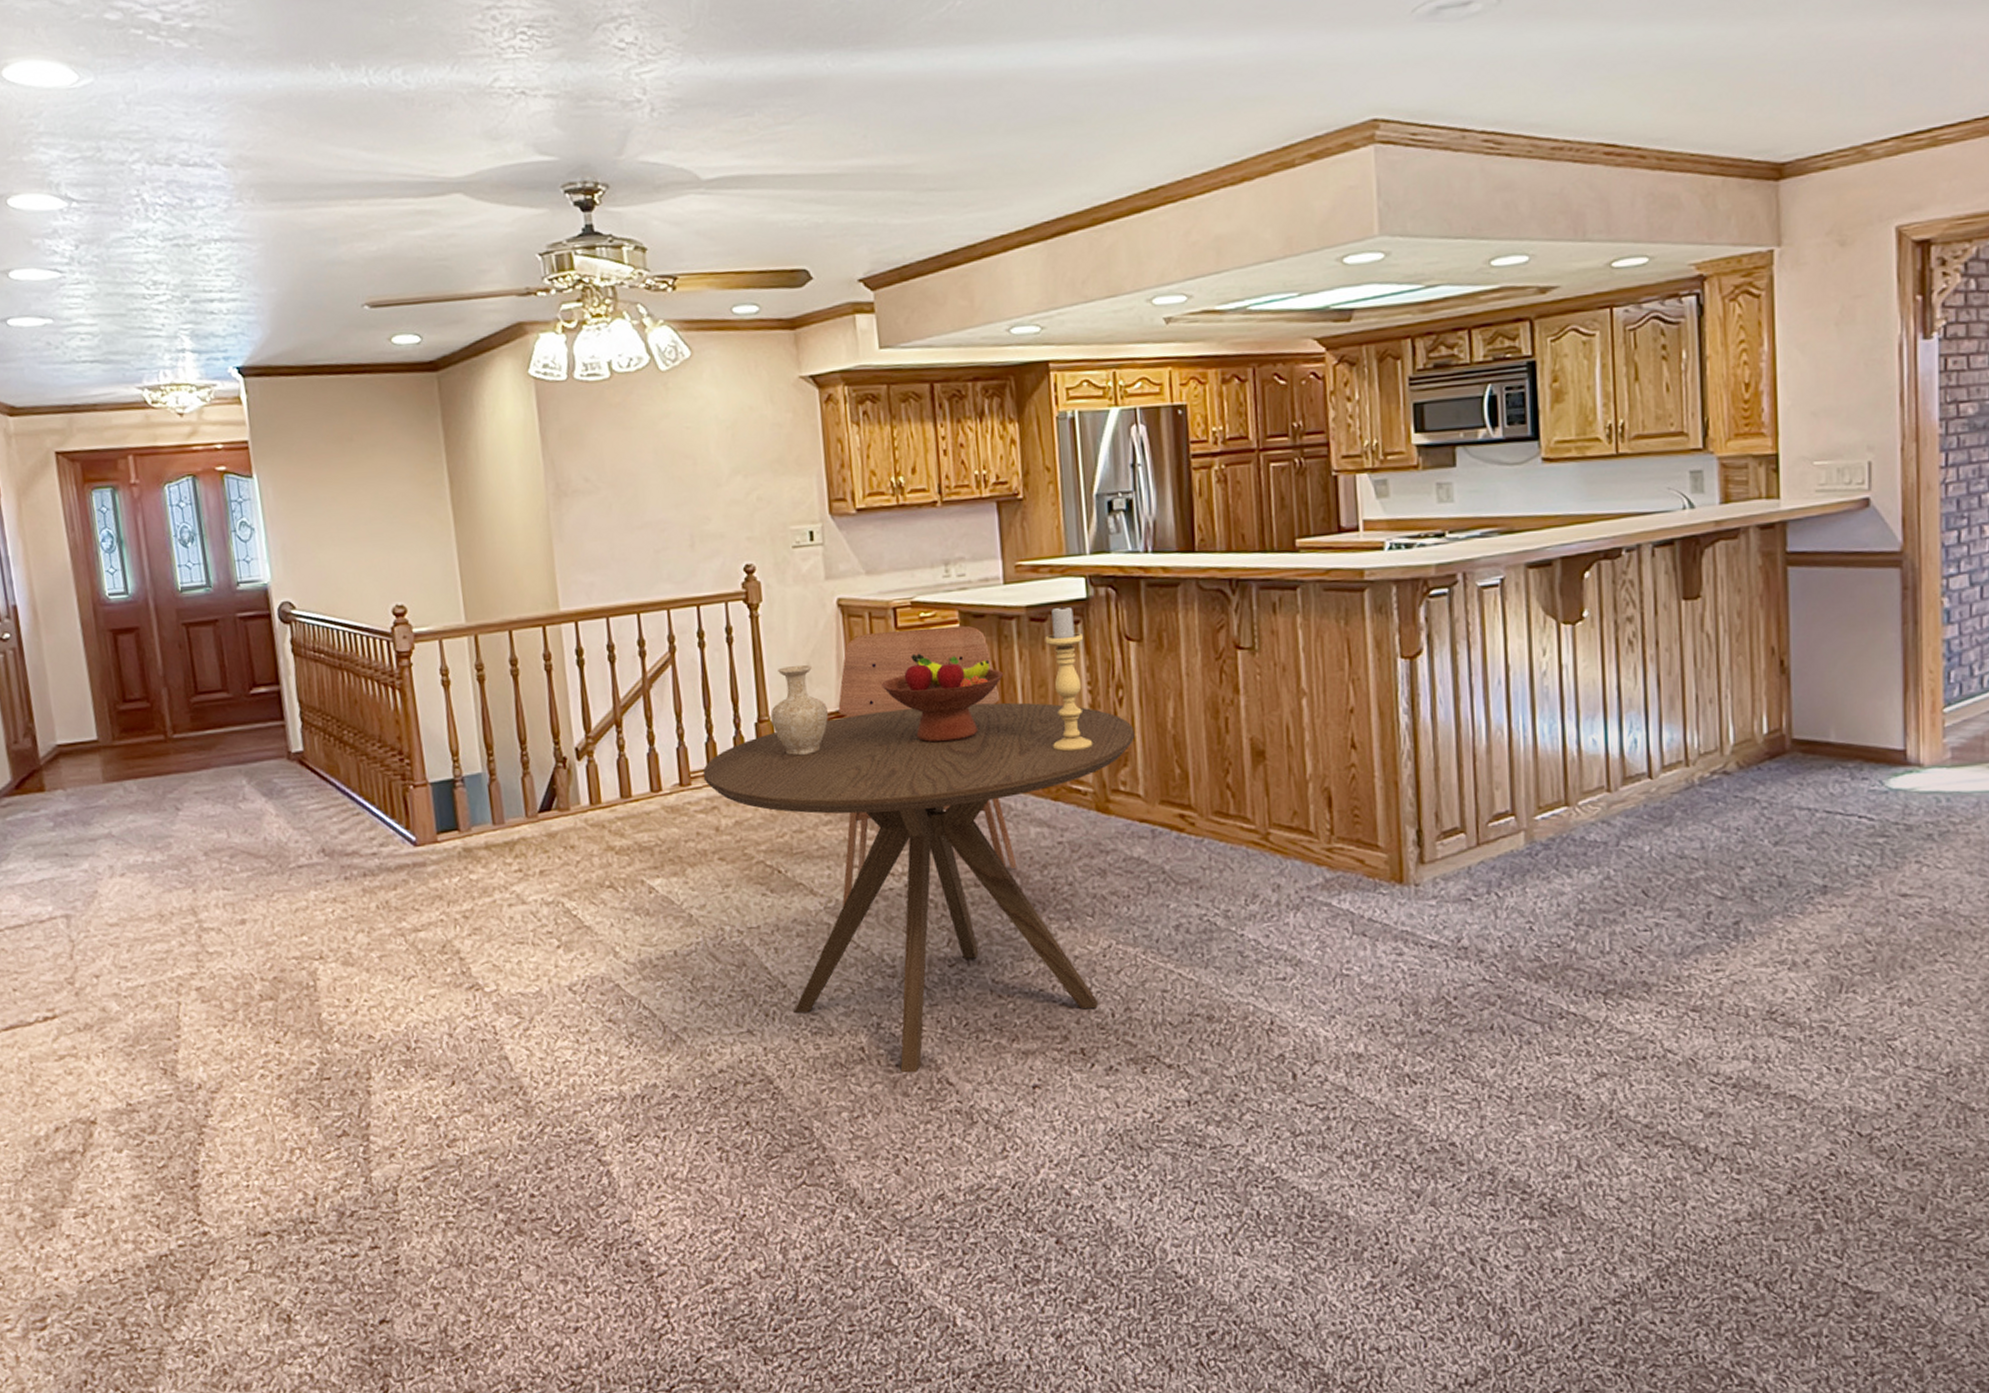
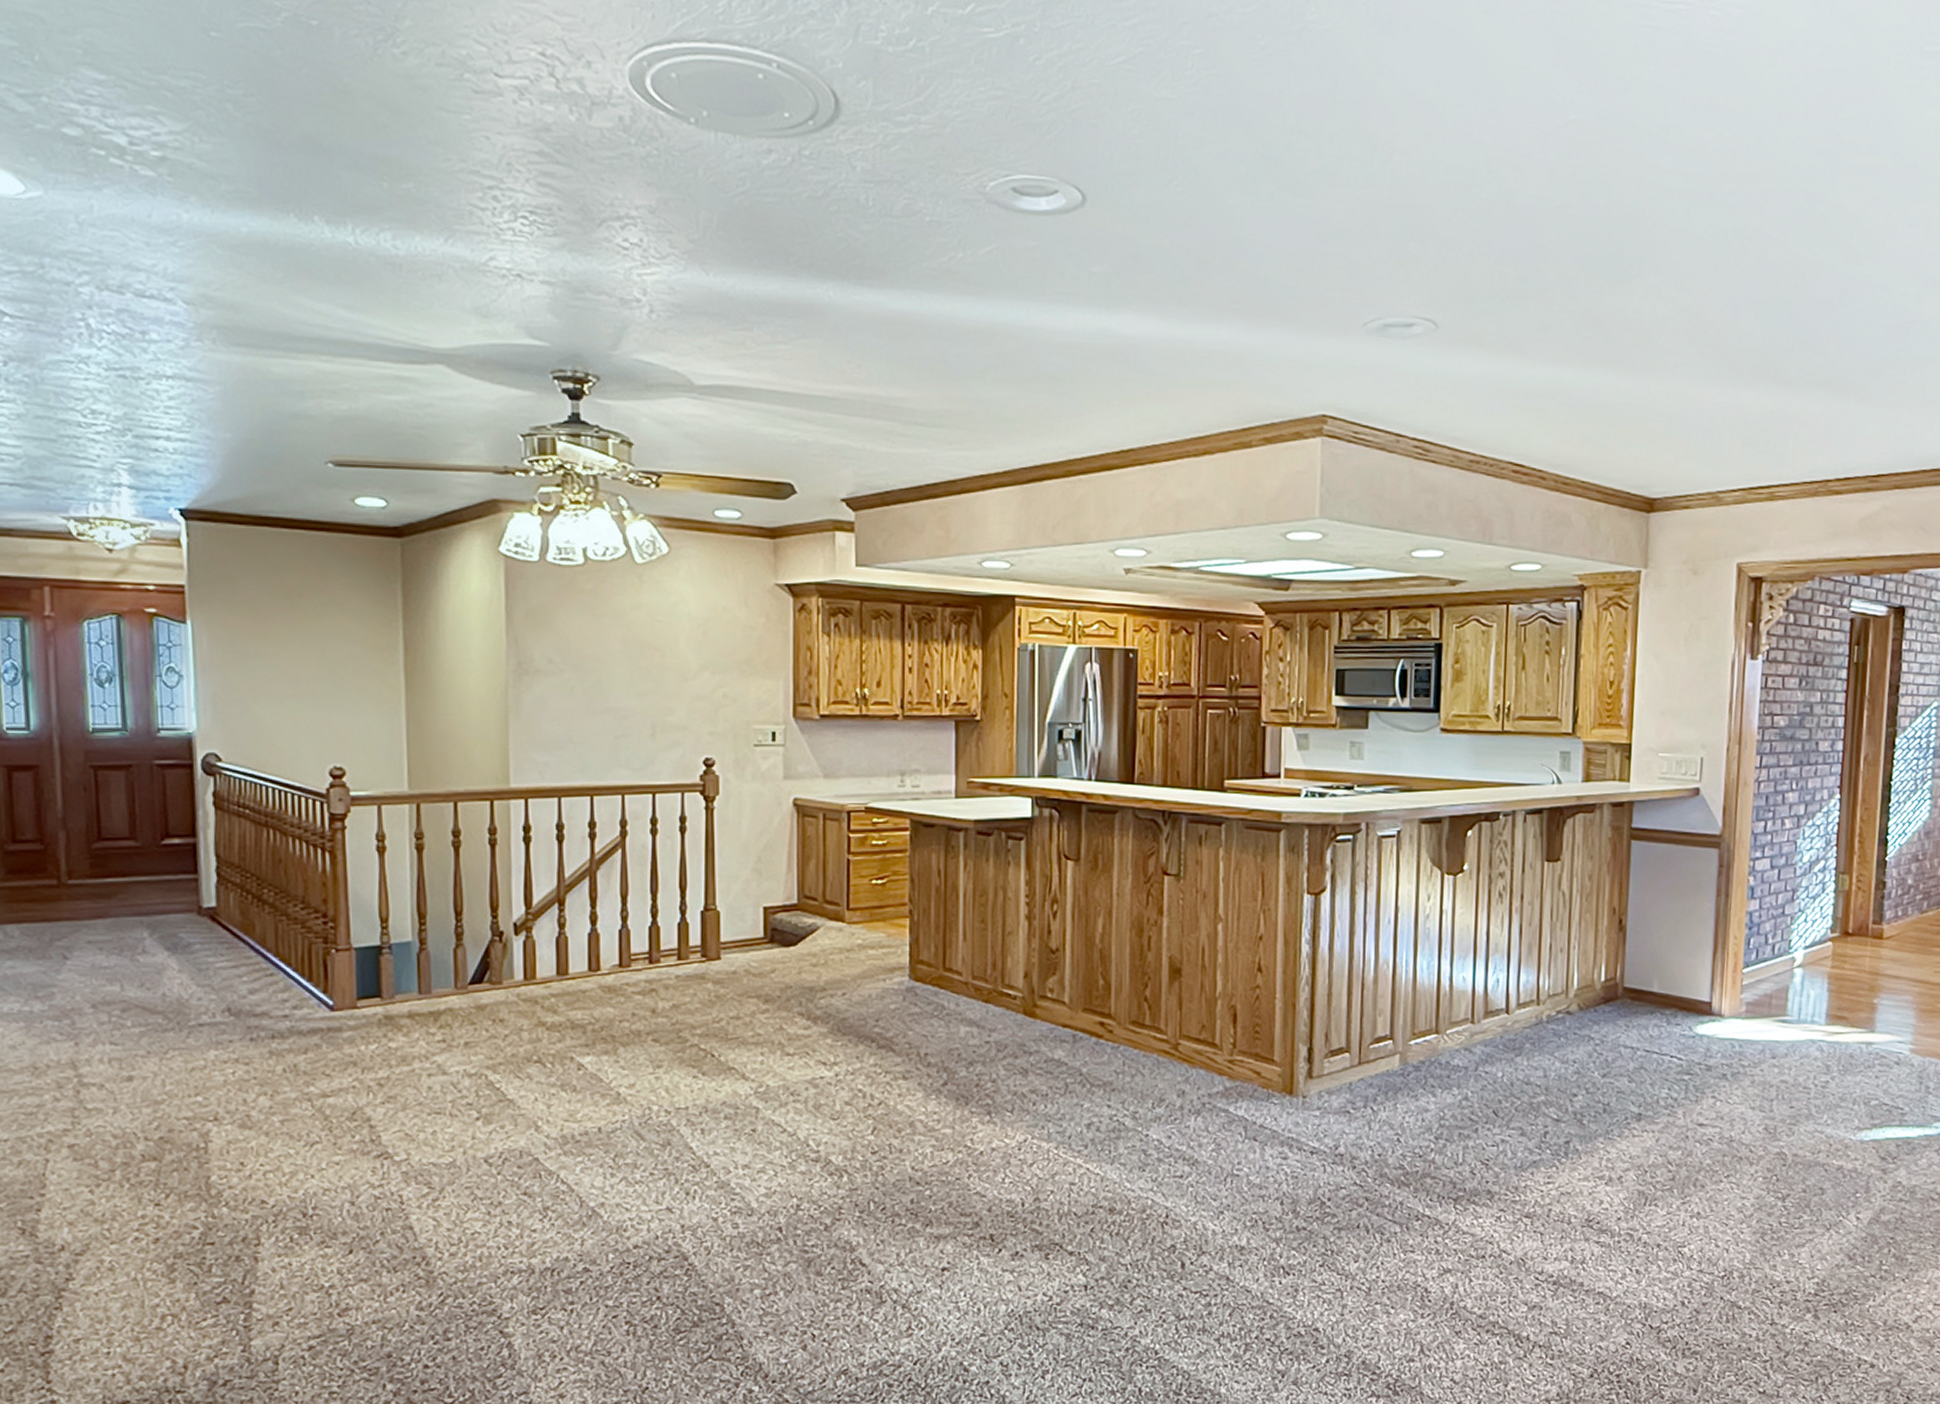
dining table: present [702,702,1135,1073] -> none [644,907,1065,1254]
vase: present [771,664,829,756] -> none [718,858,776,946]
dining chair: present [838,625,1017,907] -> none [773,833,945,1092]
fruit bowl: present [882,653,1004,743] -> none [830,856,948,941]
candle holder: present [1045,605,1093,752] -> none [989,822,1026,958]

